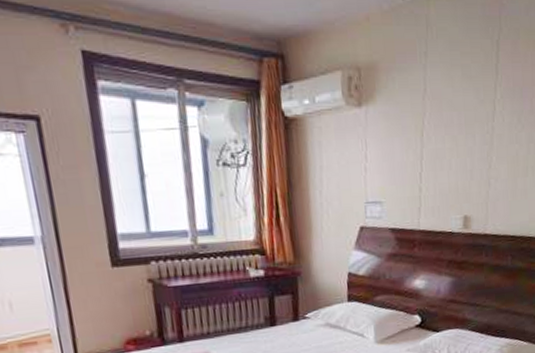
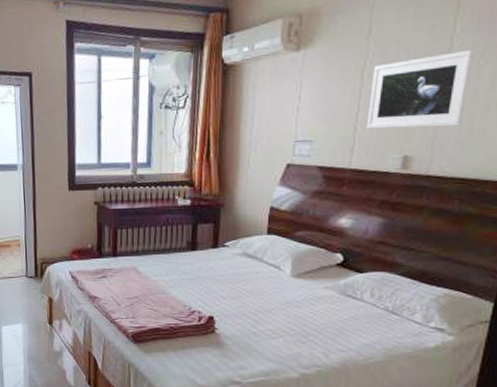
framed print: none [430,114,512,190] -> present [367,49,473,130]

